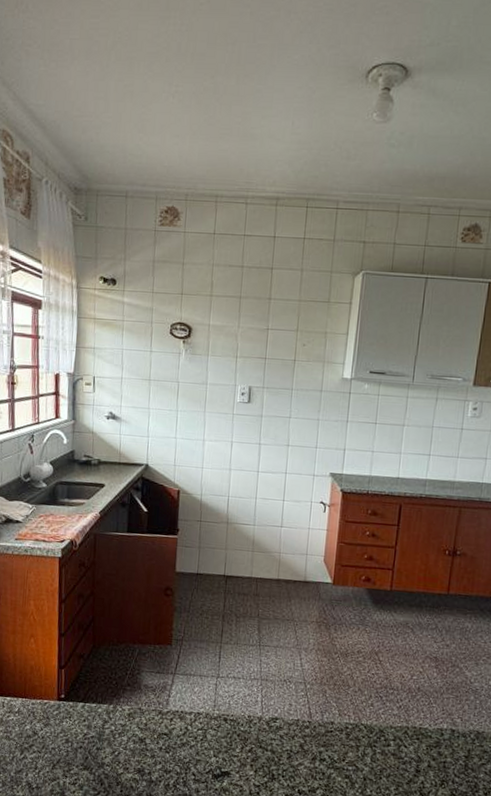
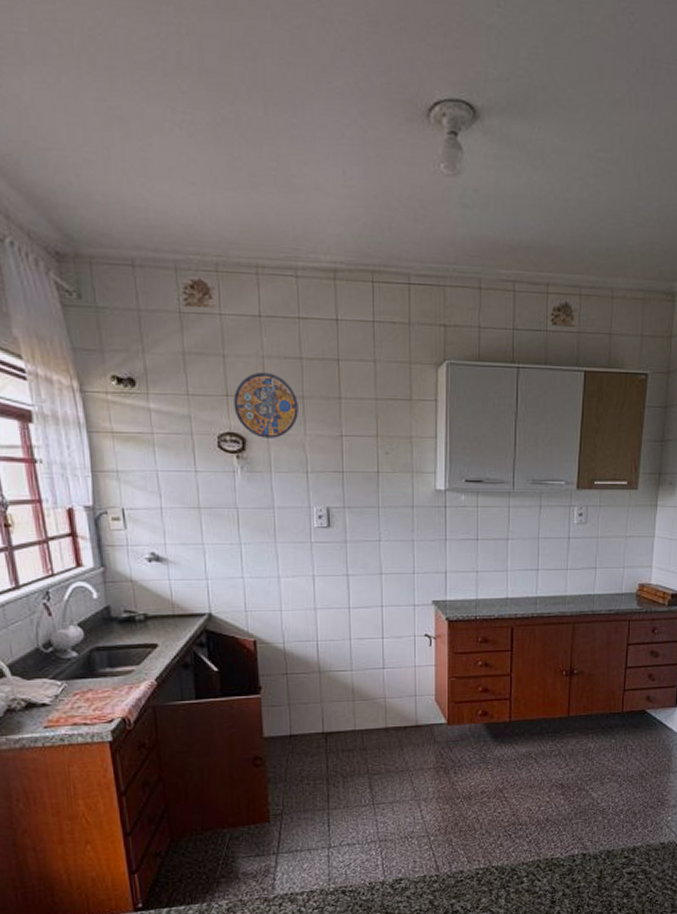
manhole cover: none [186,276,236,329] -> present [233,372,298,438]

